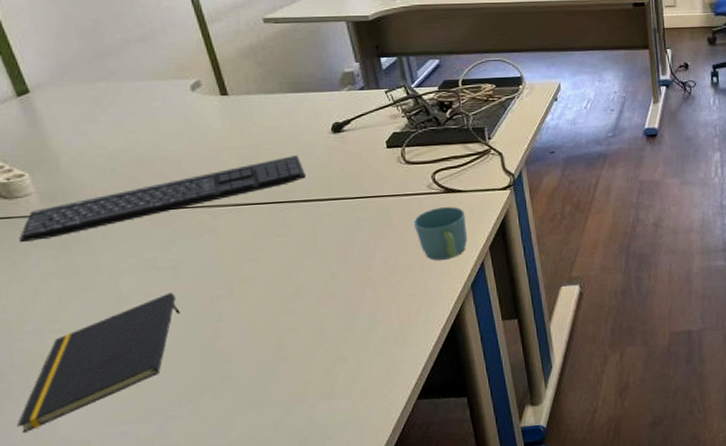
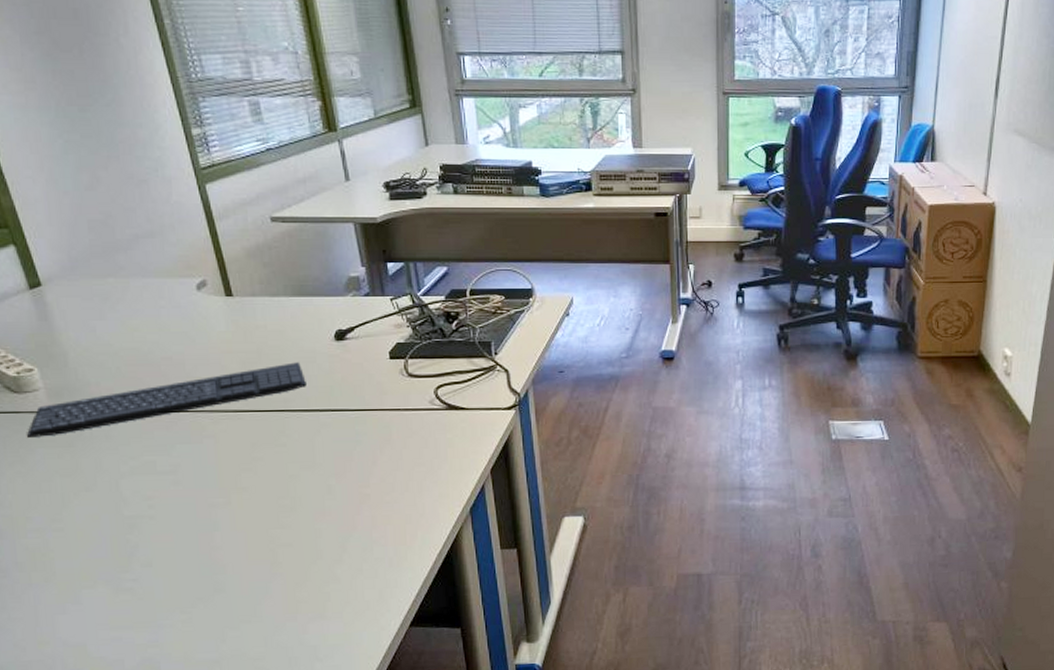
notepad: present [16,292,180,434] -> none [17,498,178,632]
mug: present [413,206,468,261] -> none [413,424,469,481]

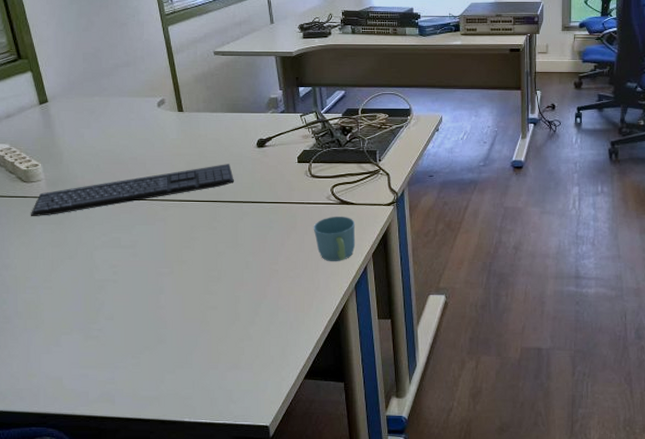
mug: none [413,424,469,481] -> present [313,216,356,261]

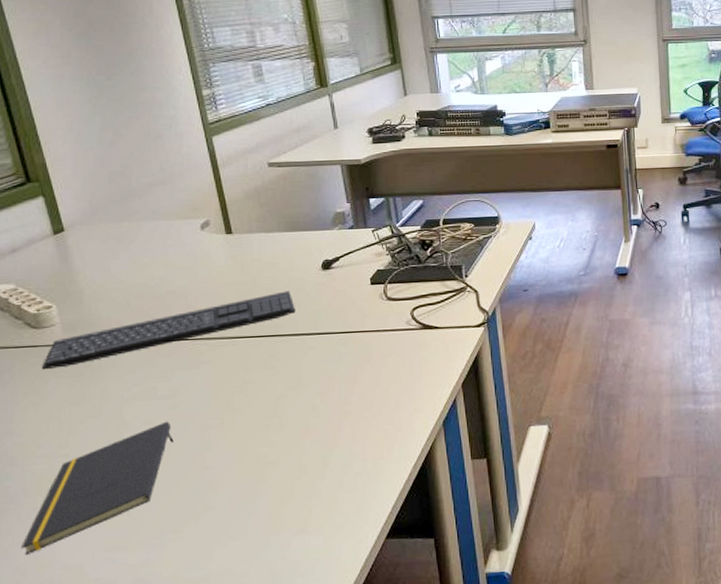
notepad: none [15,267,134,366] -> present [20,421,174,556]
mug: present [313,216,356,261] -> none [391,342,442,396]

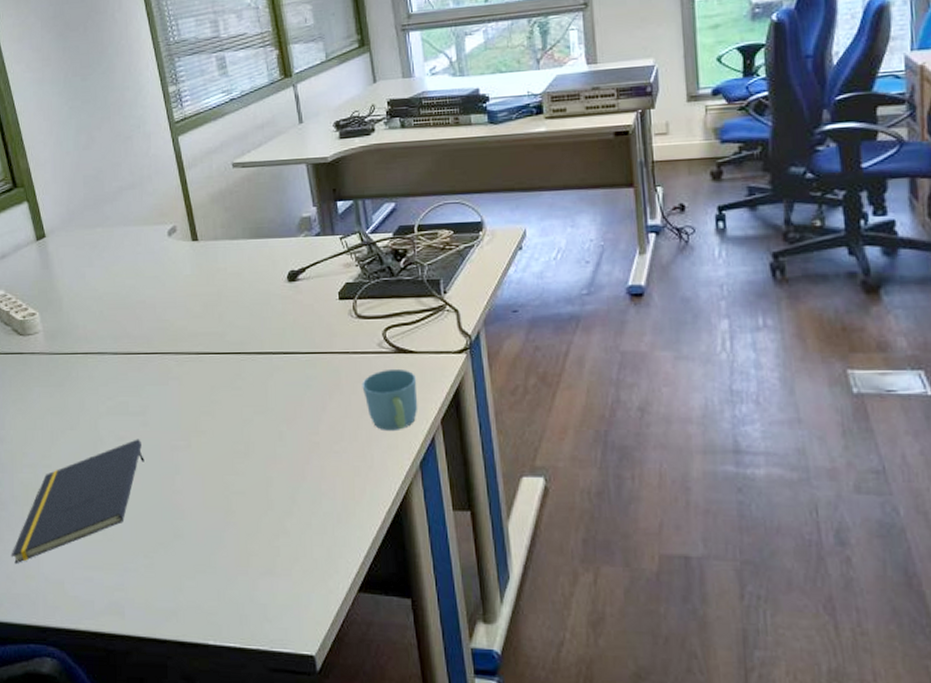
keyboard: present [42,291,295,370] -> none [28,304,261,378]
mug: none [391,342,442,396] -> present [362,368,418,430]

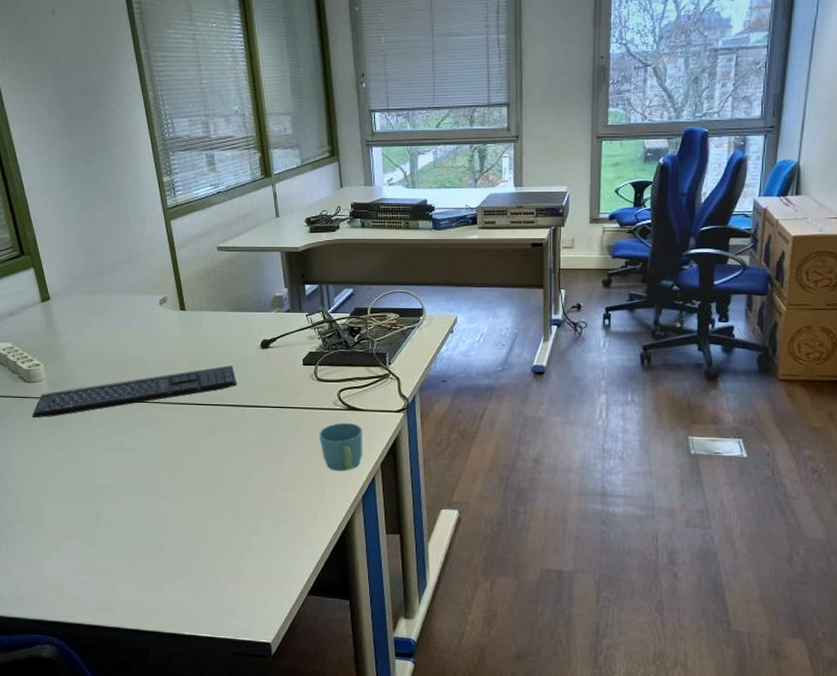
notepad: present [11,439,144,565] -> none [16,471,134,571]
keyboard: none [28,304,261,378] -> present [33,365,237,418]

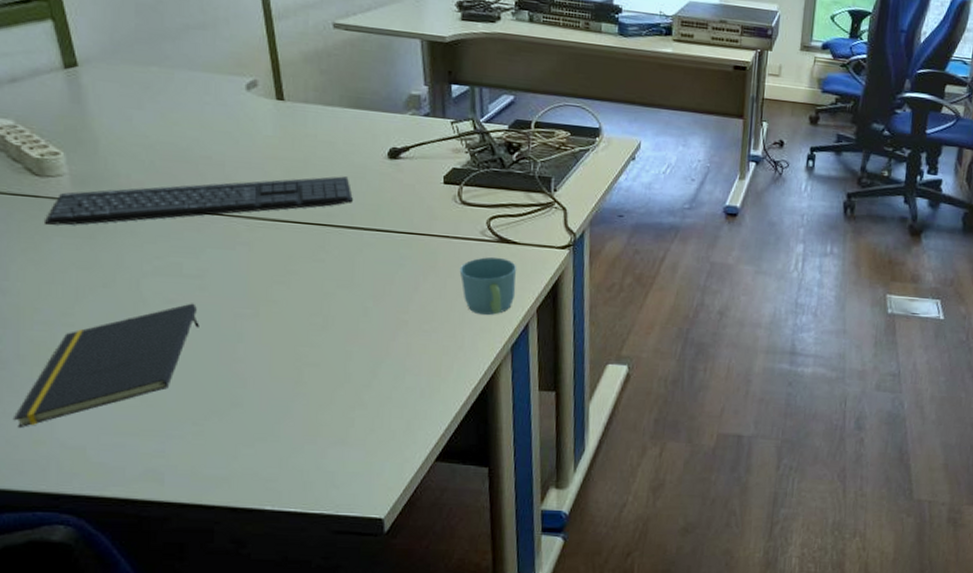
notepad: none [16,471,134,571] -> present [12,303,199,429]

